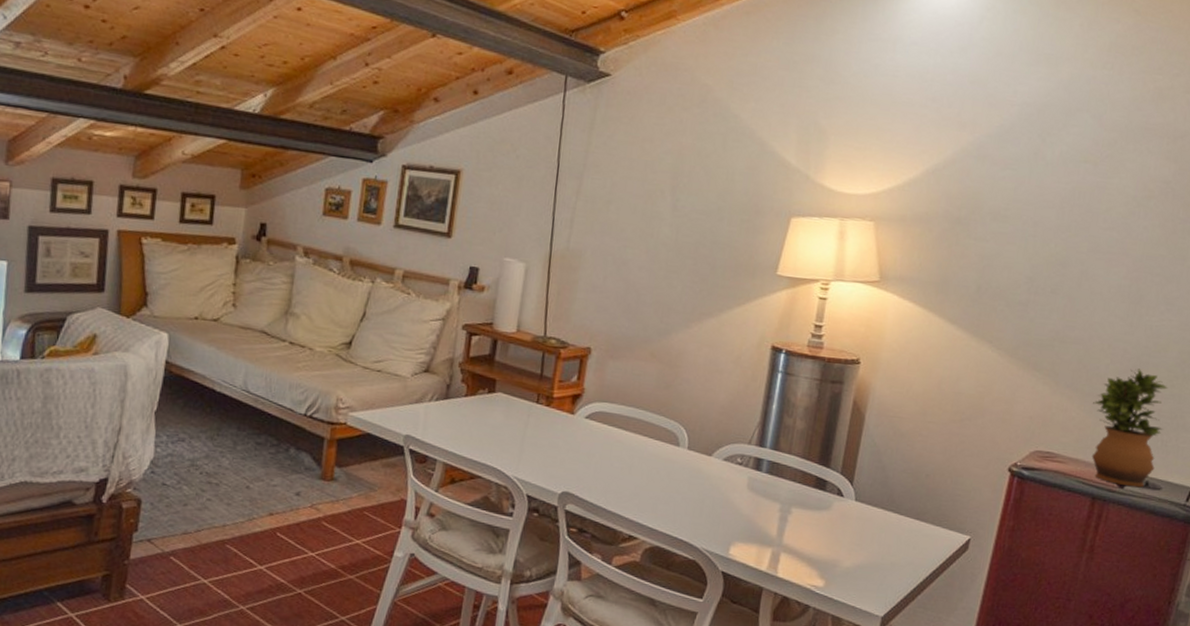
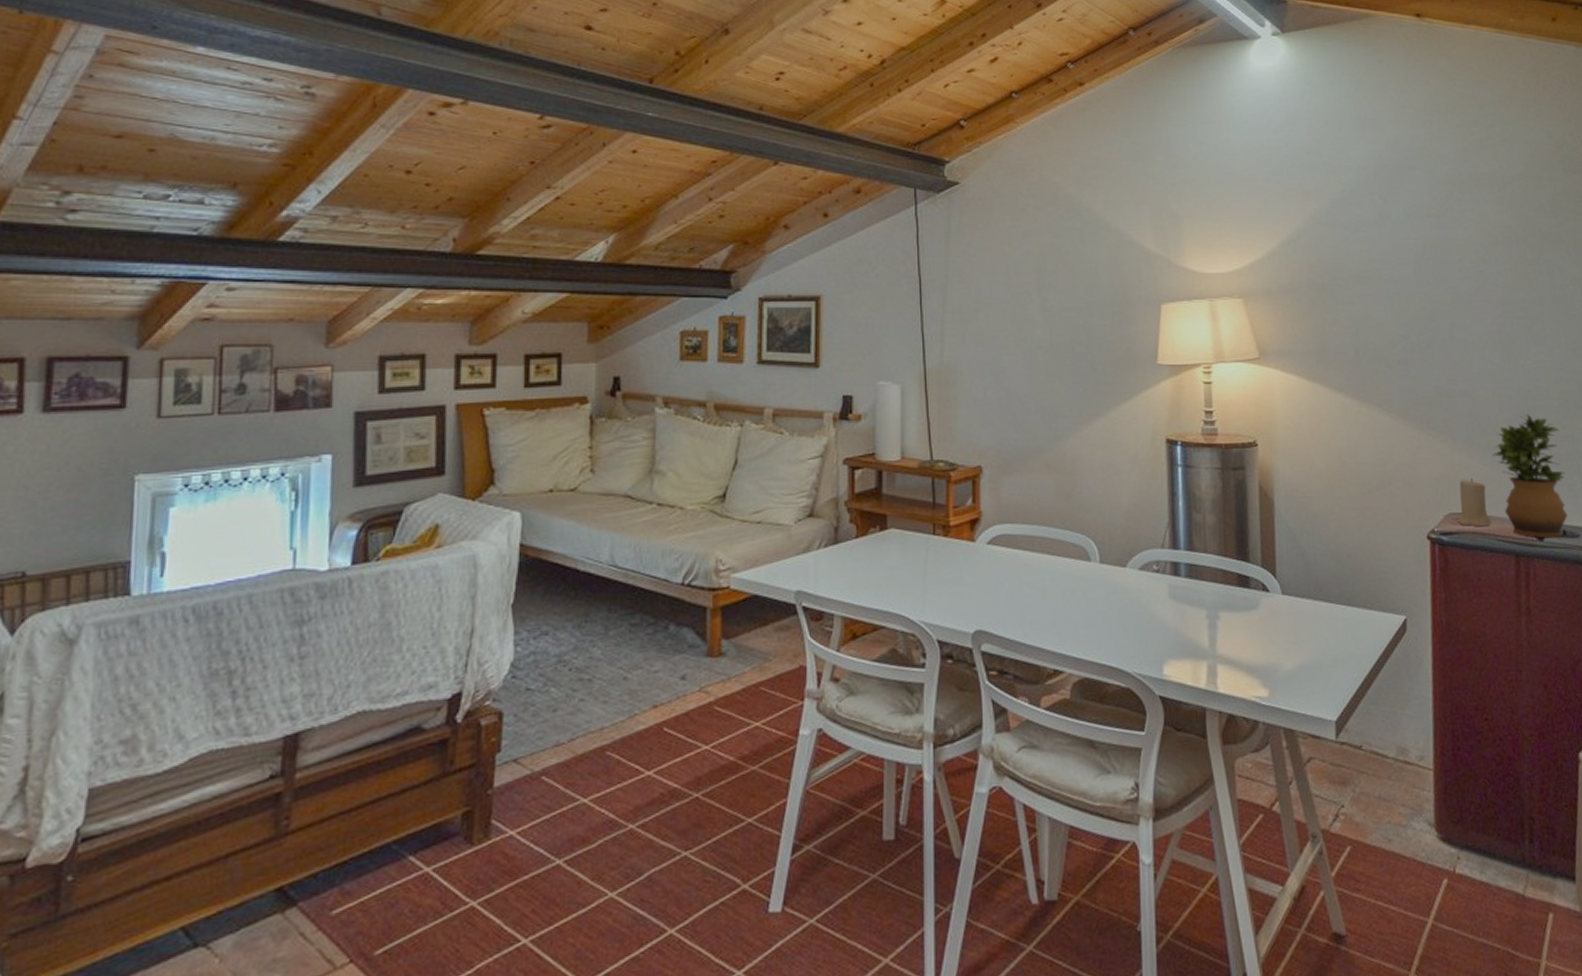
candle: none [1041,420,1079,468] -> present [1456,477,1492,527]

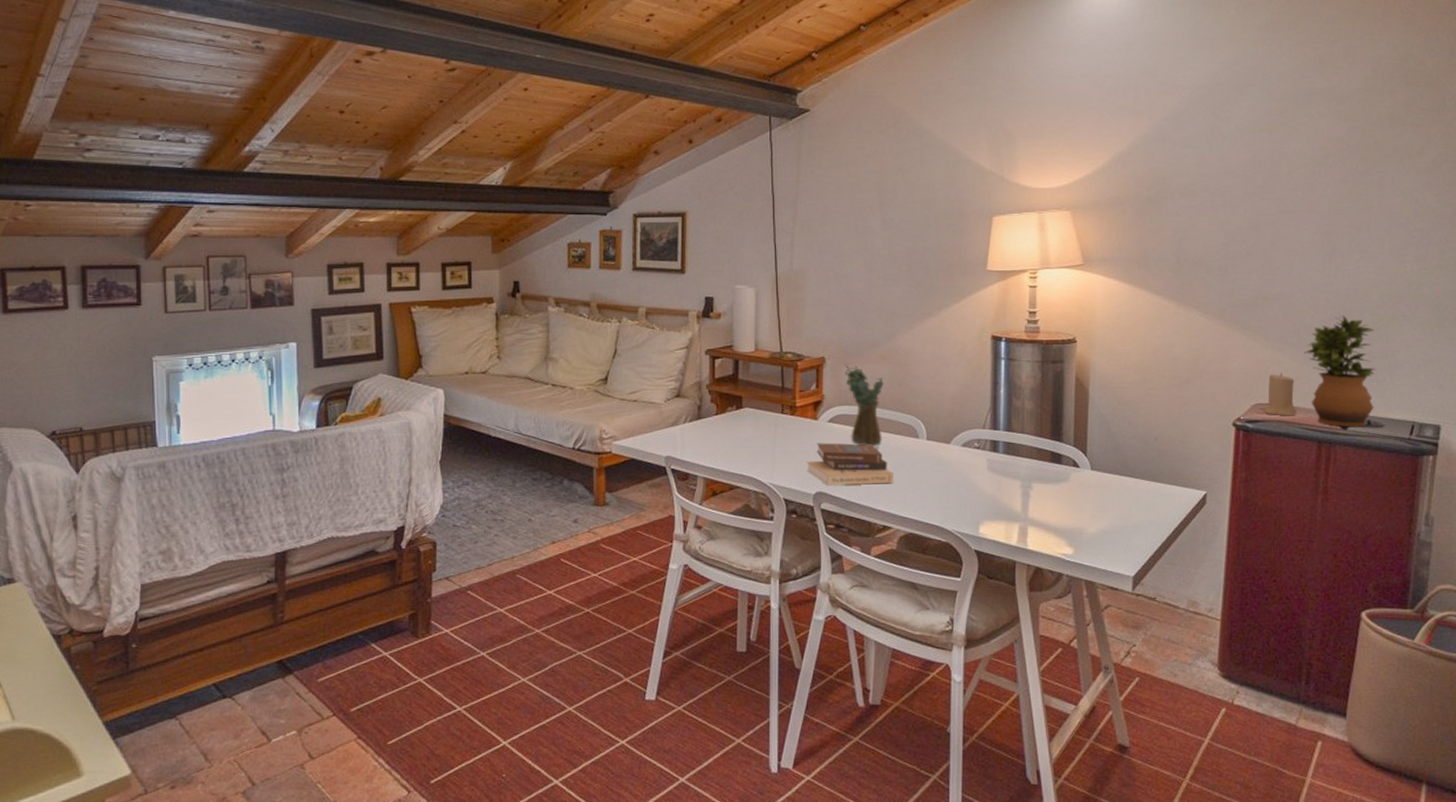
books: none [963,569,1064,622] -> present [806,443,894,485]
vase: none [1005,474,1049,577] -> present [845,364,884,450]

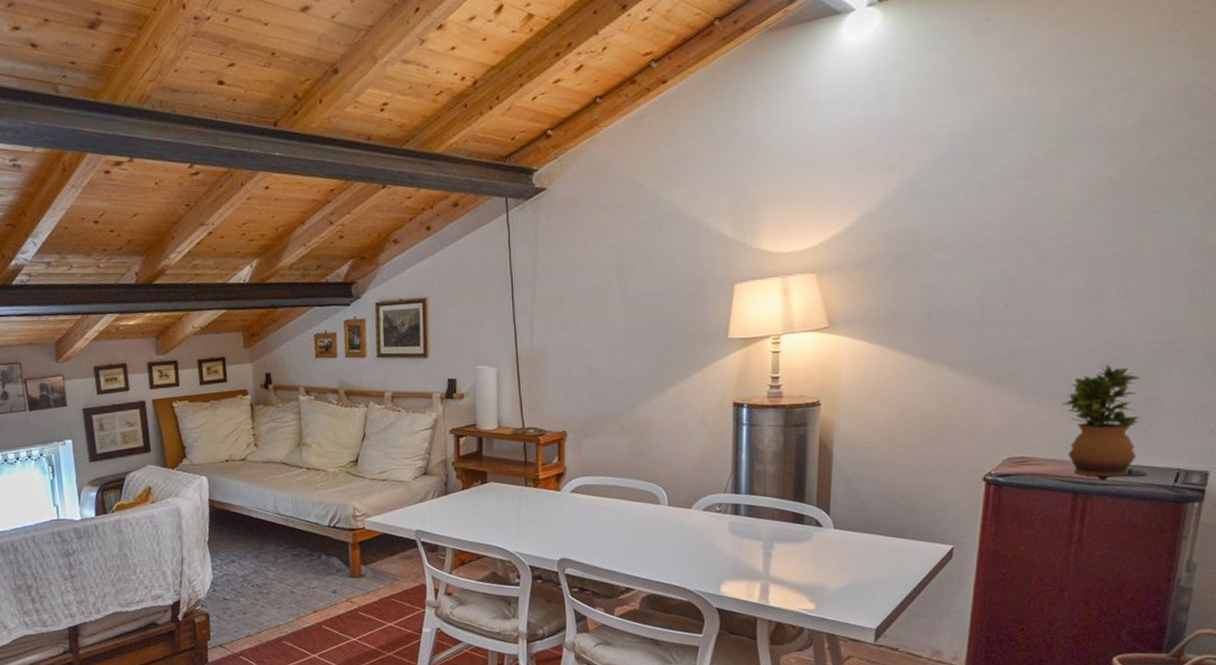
books: present [806,443,894,485] -> none [550,512,636,552]
vase: present [845,364,884,450] -> none [586,437,625,518]
candle: present [1263,372,1298,416] -> none [1016,425,1053,469]

